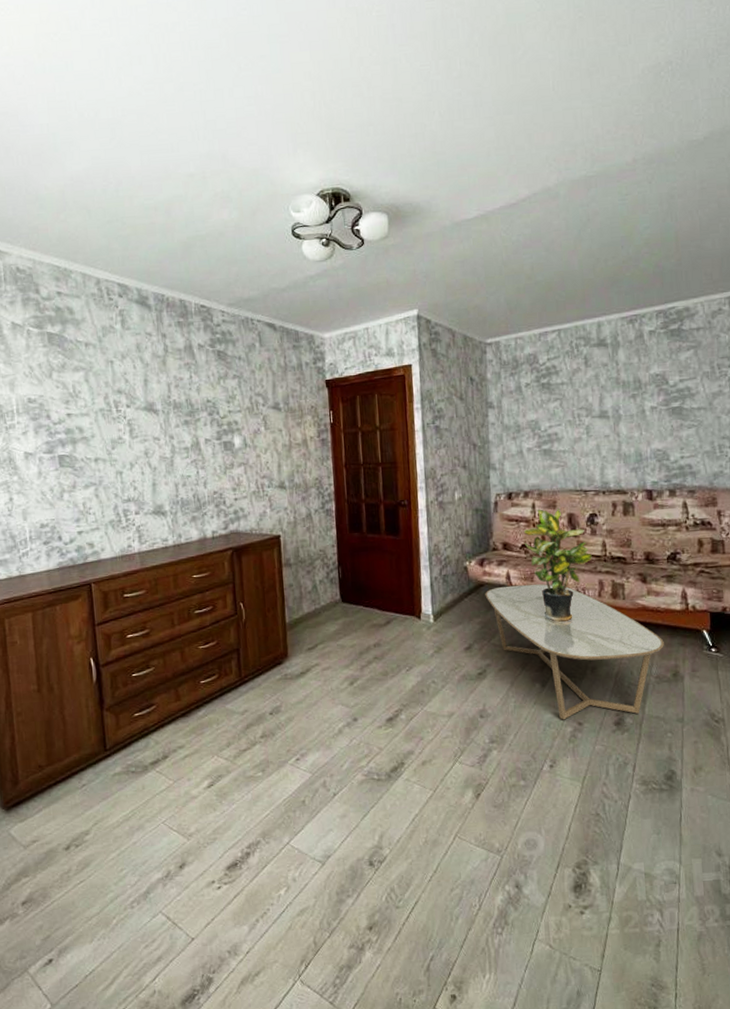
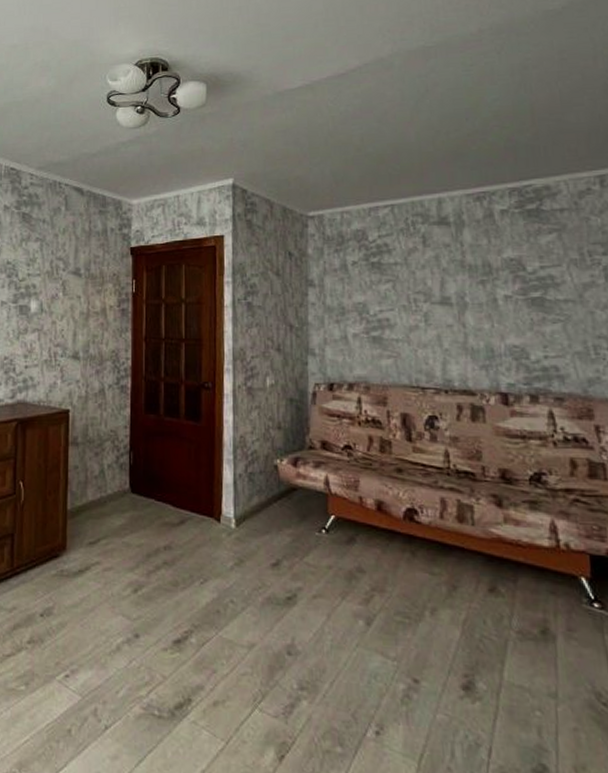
coffee table: present [485,584,664,720] -> none [298,493,528,678]
potted plant: present [523,509,592,622] -> none [346,405,432,545]

